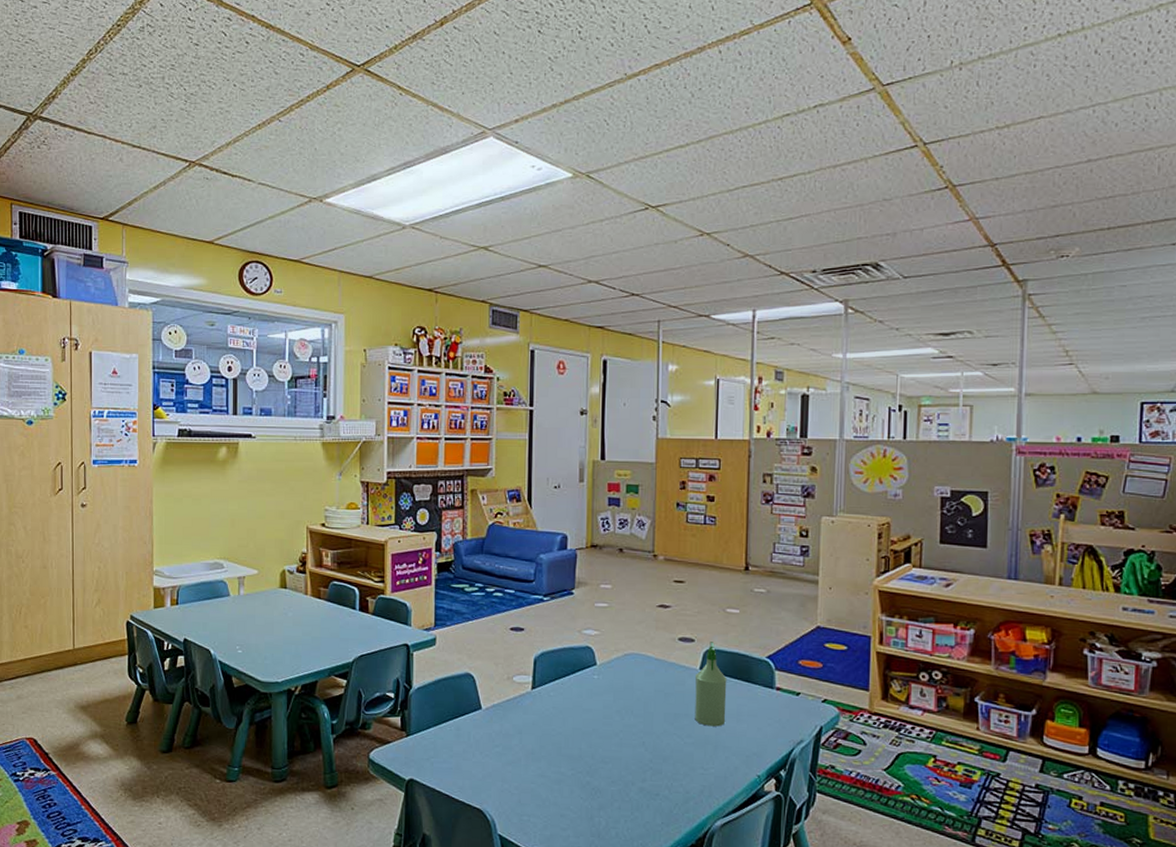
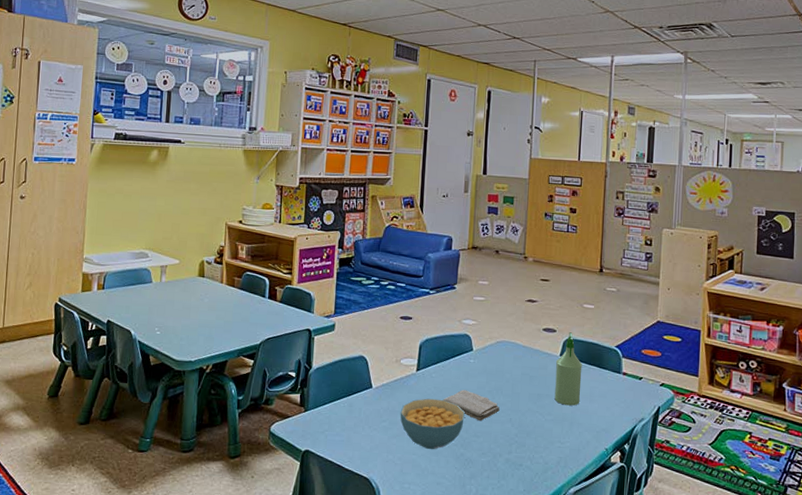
cereal bowl: none [514,720,590,778] -> present [400,398,465,450]
washcloth: none [563,710,630,746] -> present [443,390,500,422]

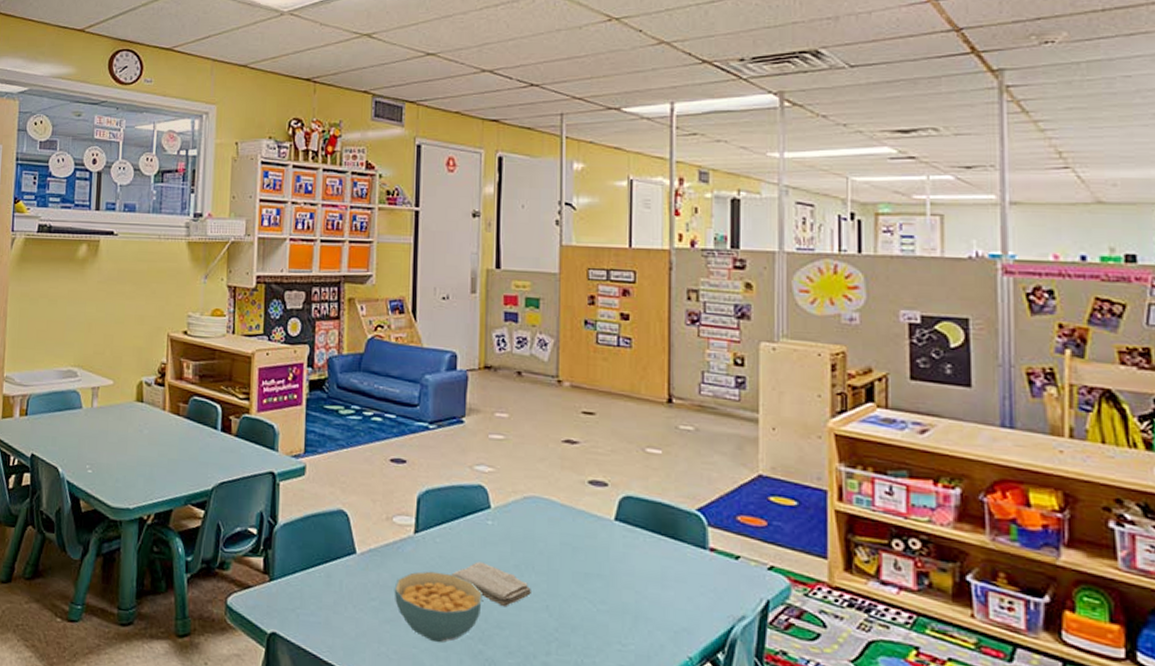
spray bottle: present [554,332,582,406] -> none [609,487,648,593]

